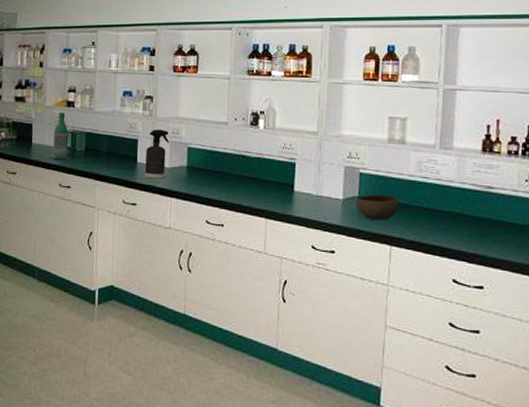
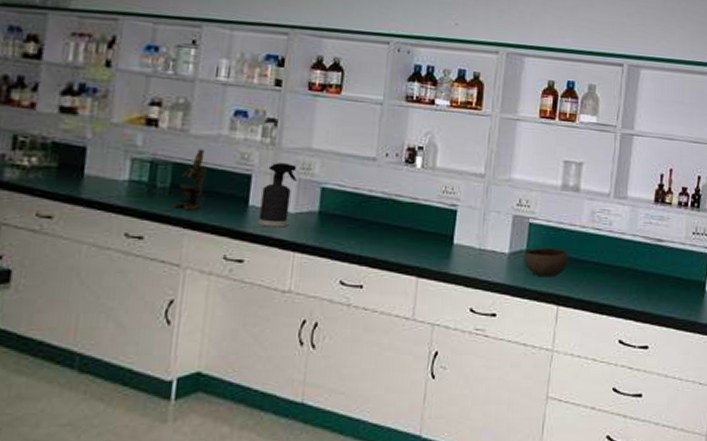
bottle: present [51,112,70,160] -> none [114,132,146,200]
microscope: none [87,122,108,167] -> present [171,149,208,211]

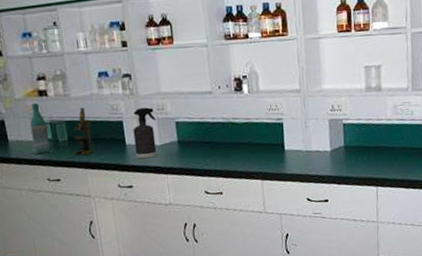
bottle: none [114,132,146,200] -> present [30,102,54,155]
bowl: present [524,247,569,278] -> none [343,140,381,166]

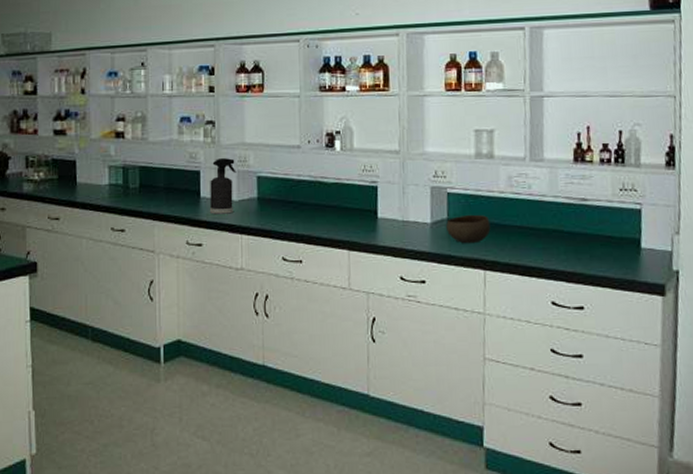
bottle: present [30,102,54,155] -> none [100,144,122,201]
microscope: present [73,107,94,156] -> none [142,153,166,206]
bowl: none [343,140,381,166] -> present [446,214,491,244]

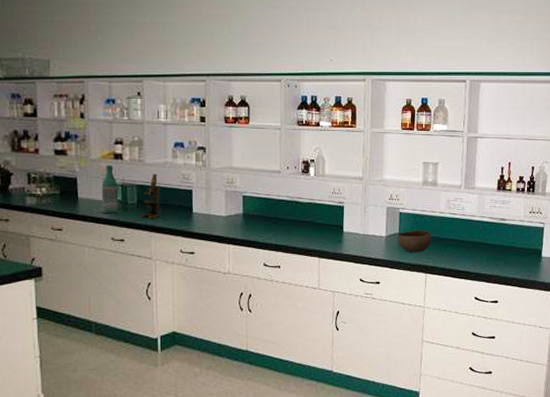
bottle: none [100,144,122,201] -> present [101,165,122,214]
microscope: none [142,153,166,206] -> present [140,174,162,219]
spray bottle: present [209,158,236,215] -> none [200,180,225,227]

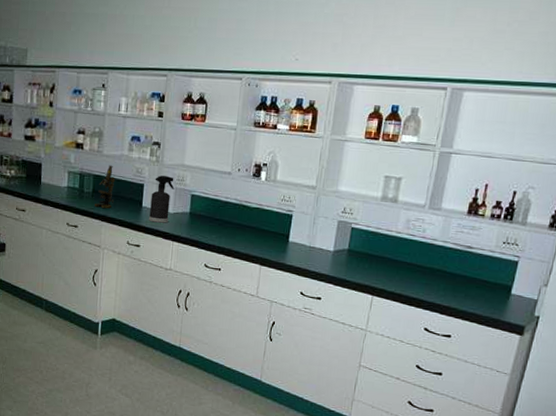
bottle: present [101,165,122,214] -> none [59,153,78,201]
spray bottle: none [200,180,225,227] -> present [148,175,175,223]
bowl: present [398,230,432,253] -> none [346,248,385,273]

